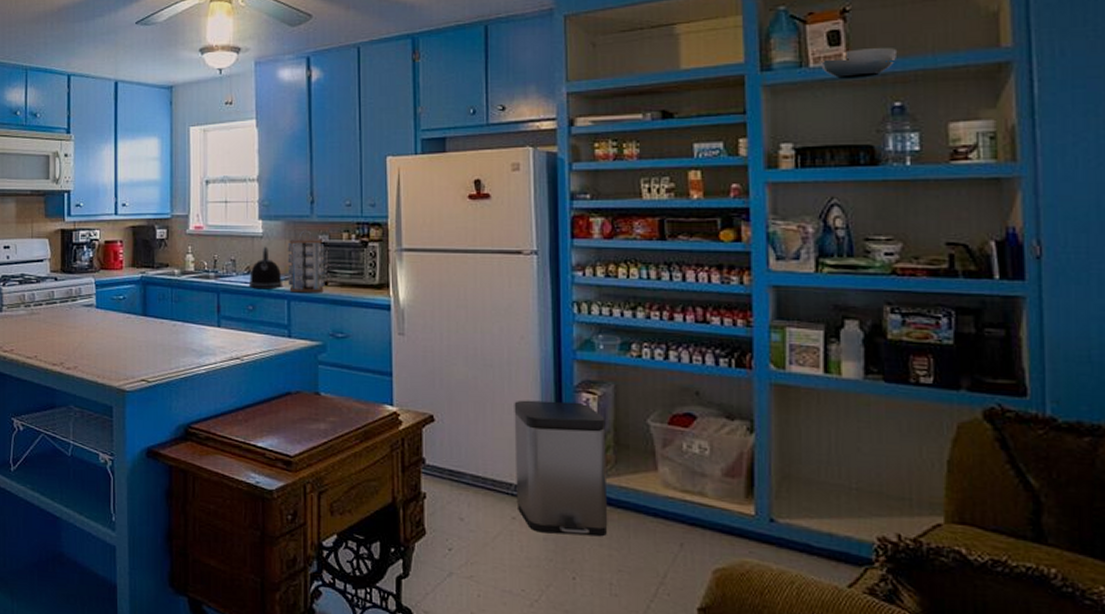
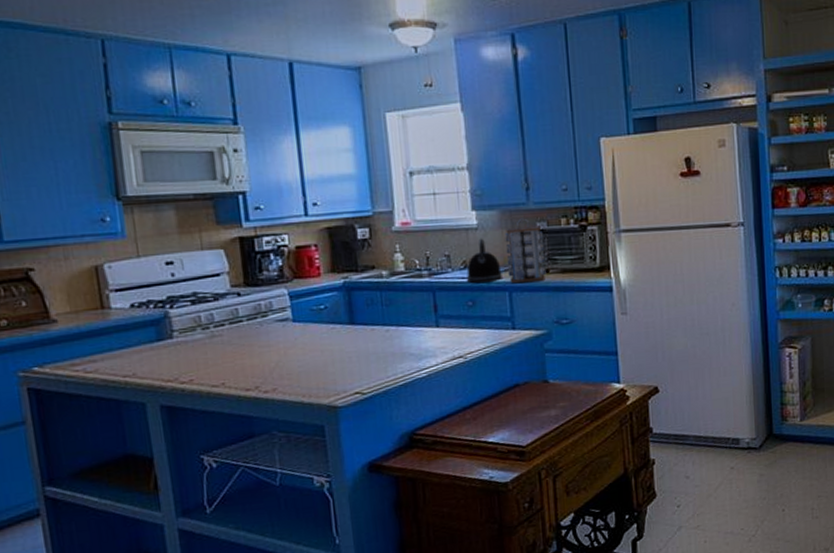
pedal bin: present [514,400,608,537] -> none [728,357,809,477]

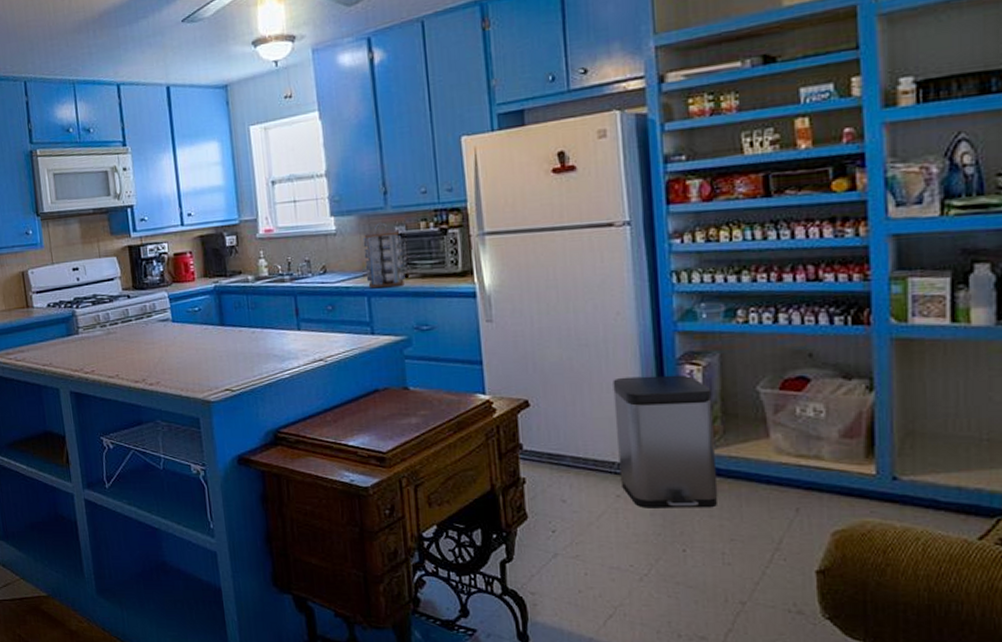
kettle: present [466,238,502,283] -> none [326,243,361,288]
pedal bin: none [728,357,809,477] -> present [613,375,718,508]

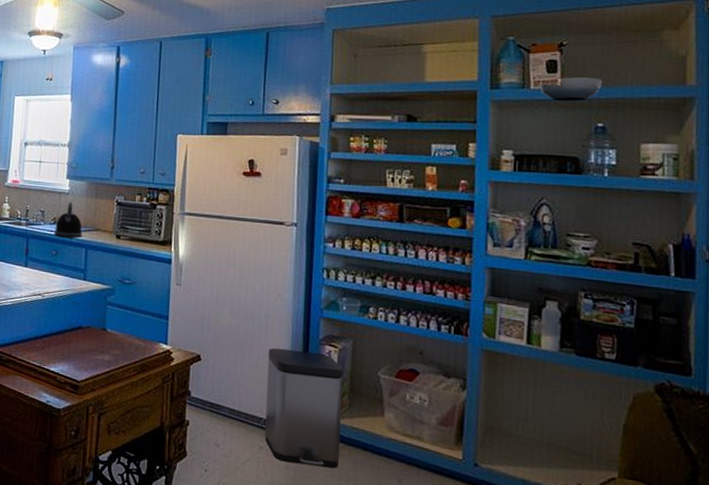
kettle: none [326,243,361,288] -> present [54,201,83,238]
spice rack: present [363,222,406,289] -> none [87,190,120,245]

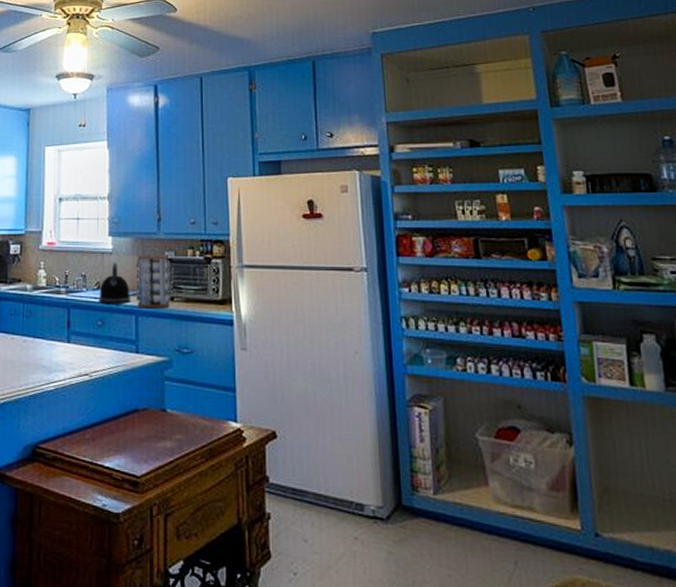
spice rack: none [87,190,120,245] -> present [136,246,171,309]
pedal bin: present [264,348,344,469] -> none [351,415,446,556]
bowl: present [539,77,603,102] -> none [599,89,662,115]

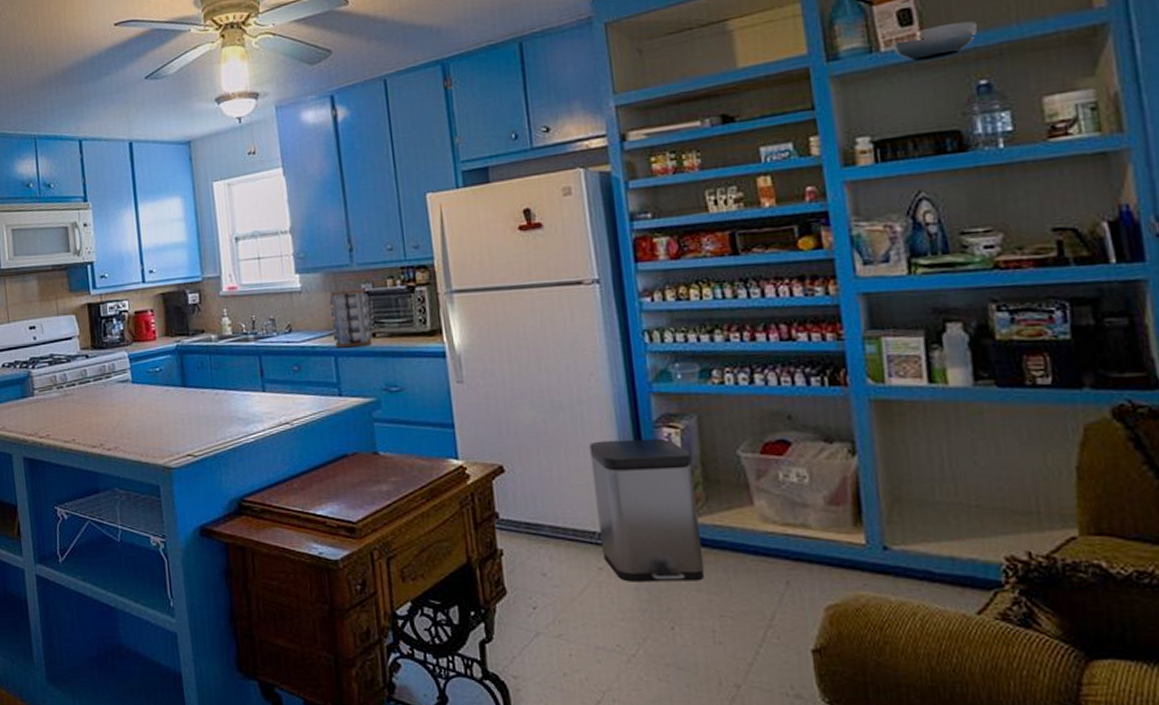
kettle: present [99,262,130,304] -> none [291,301,327,347]
pedal bin: none [351,415,446,556] -> present [589,438,705,582]
bowl: none [599,89,662,115] -> present [891,21,978,61]

